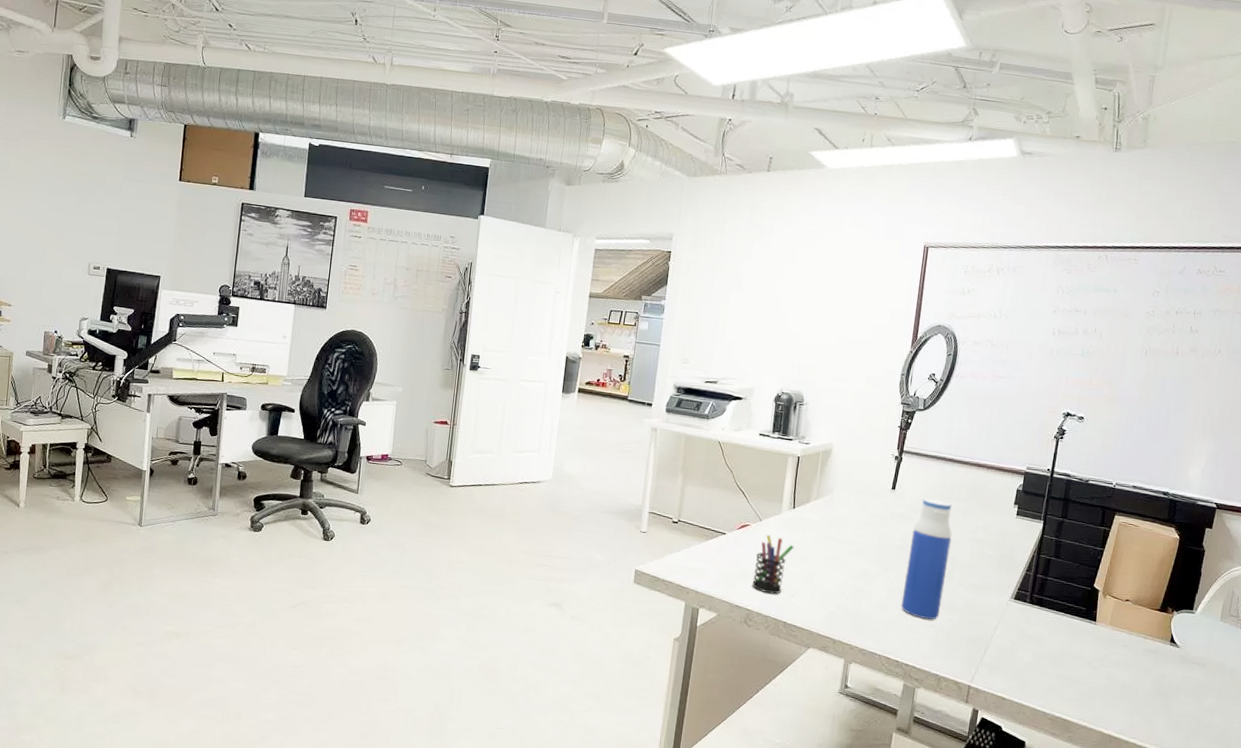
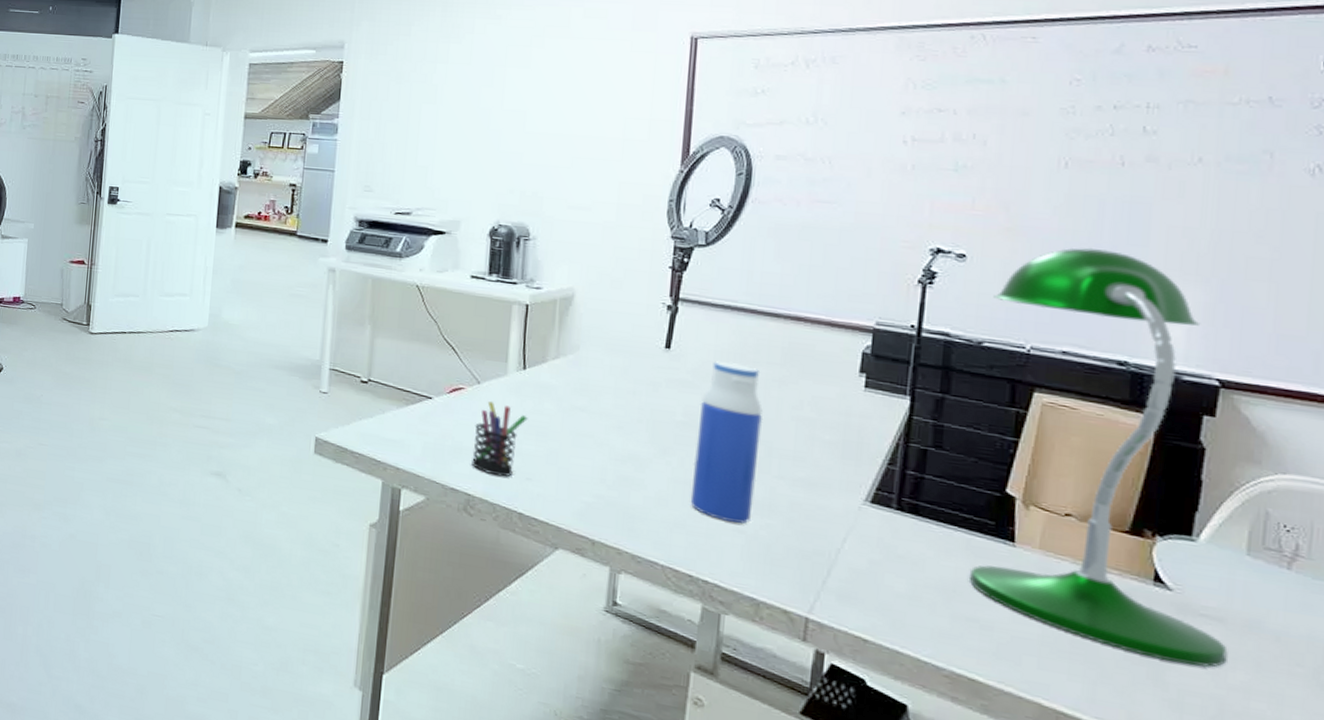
desk lamp: none [1067,412,1210,697] -> present [968,247,1228,667]

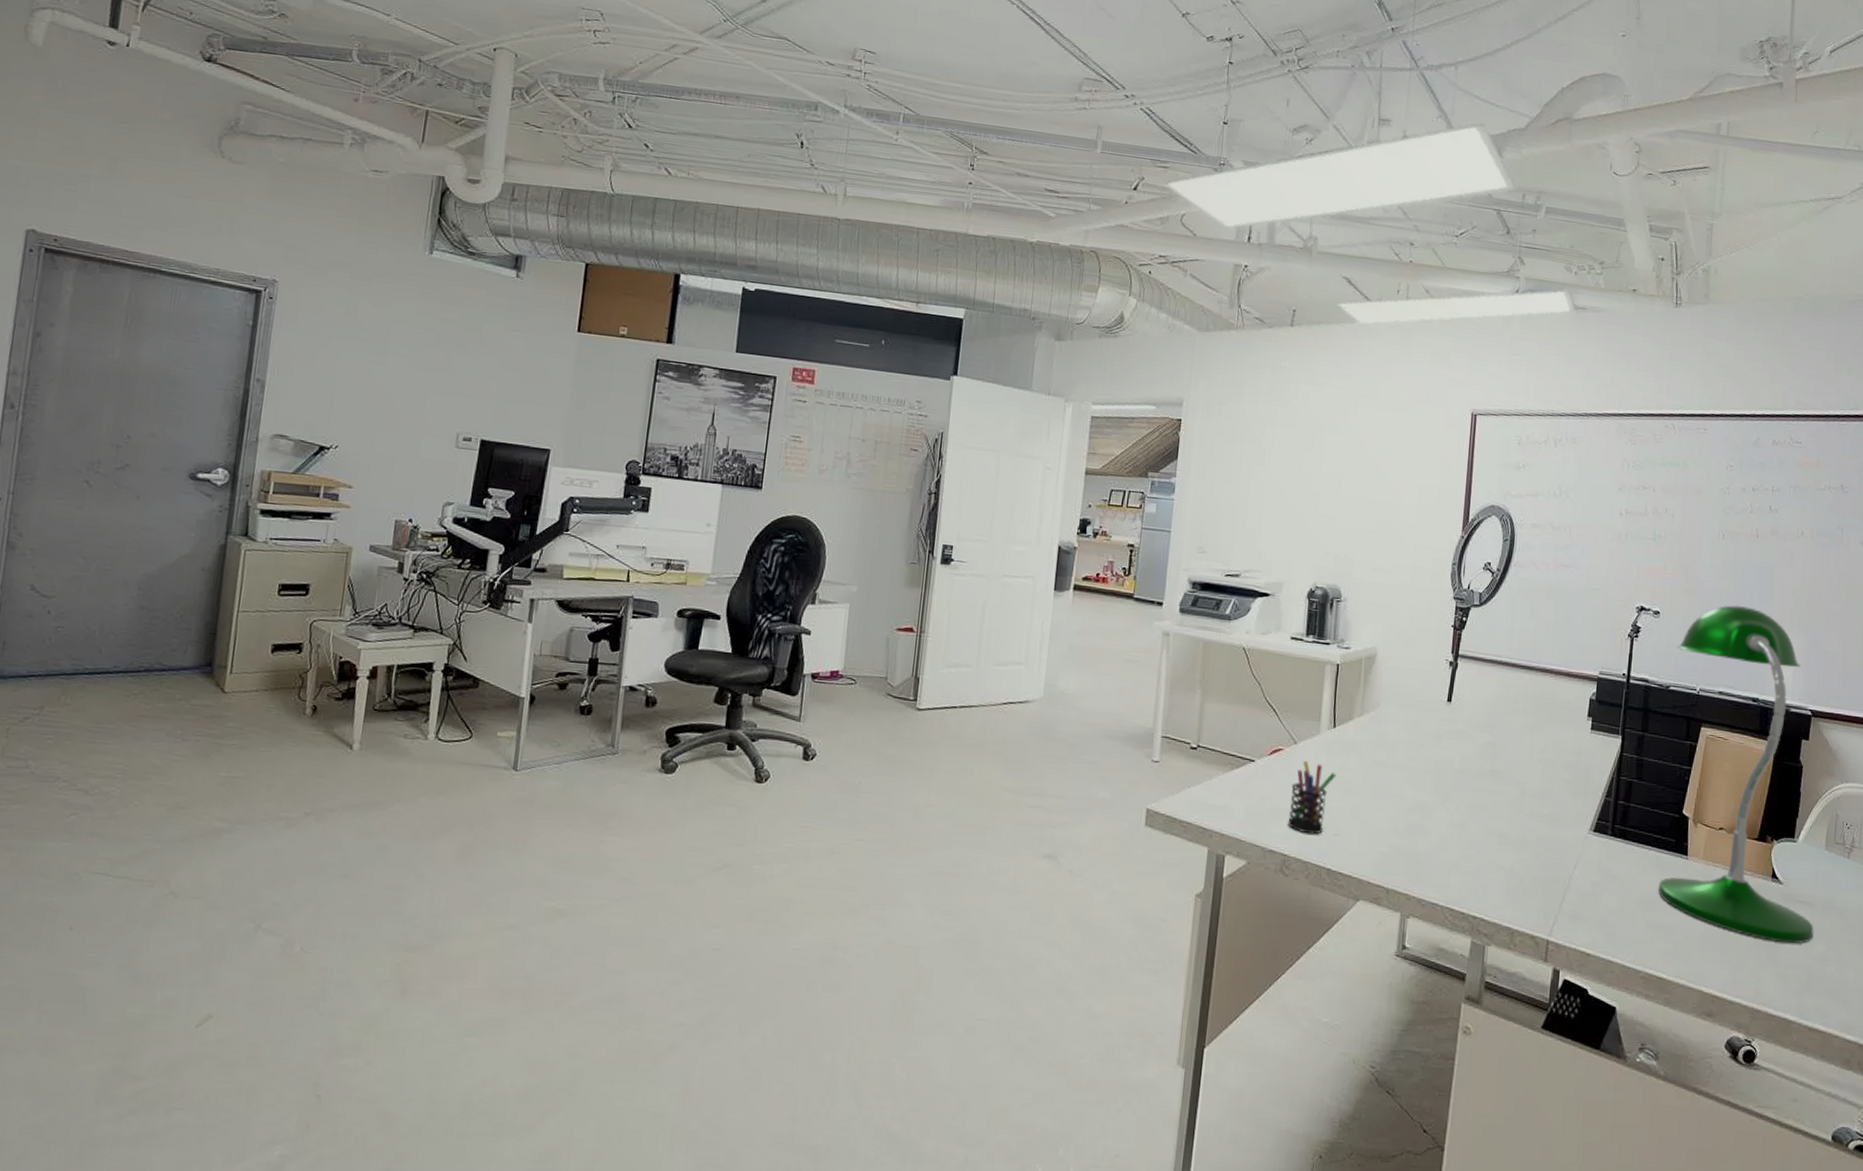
water bottle: present [690,361,763,523] -> none [1464,712,1519,860]

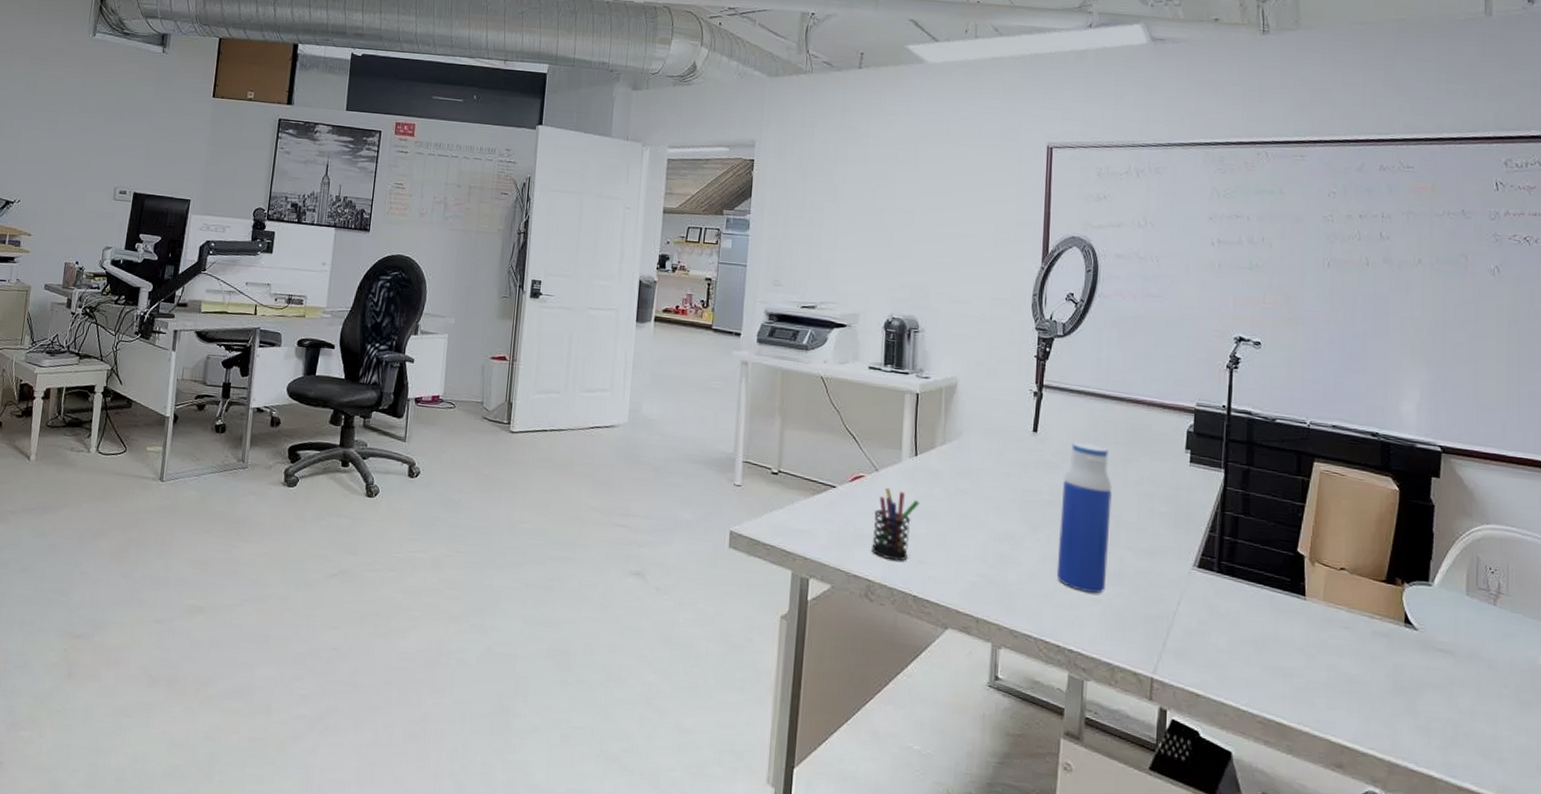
water bottle: none [1464,712,1519,860] -> present [1056,442,1113,593]
desk lamp: present [1657,605,1814,944] -> none [1273,335,1458,695]

